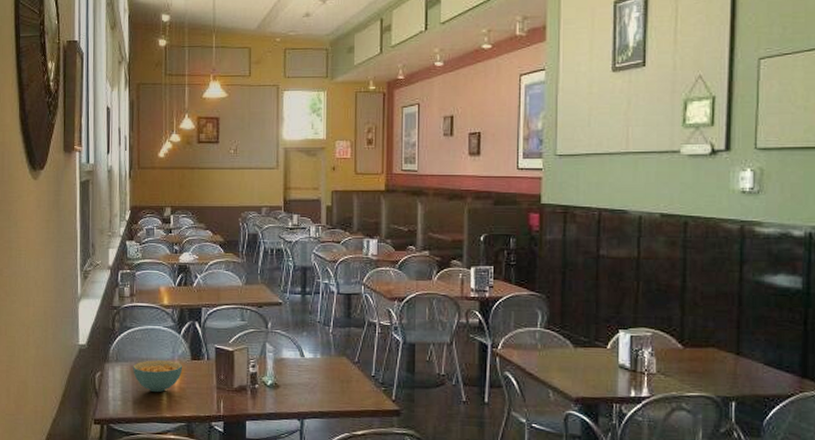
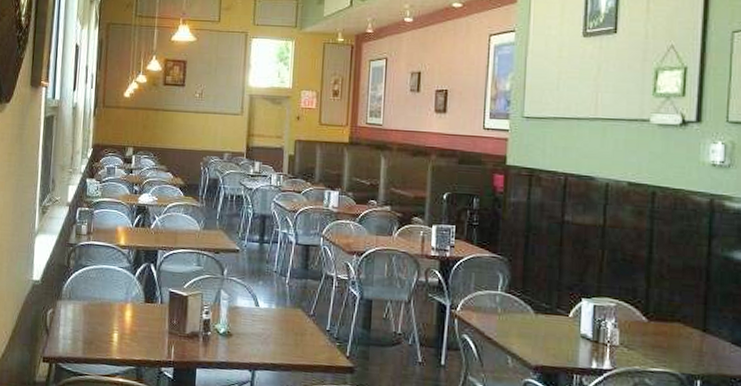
cereal bowl: present [132,360,183,393] -> none [84,300,136,334]

